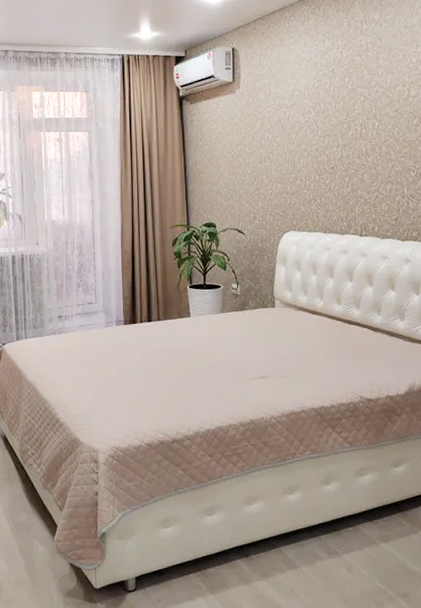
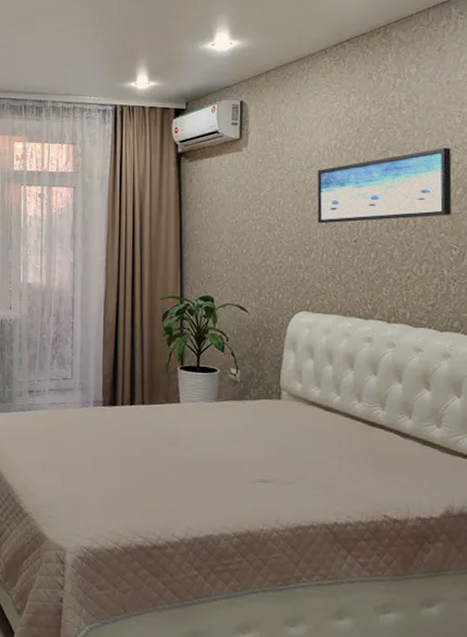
wall art: none [299,84,410,155] -> present [317,148,452,224]

